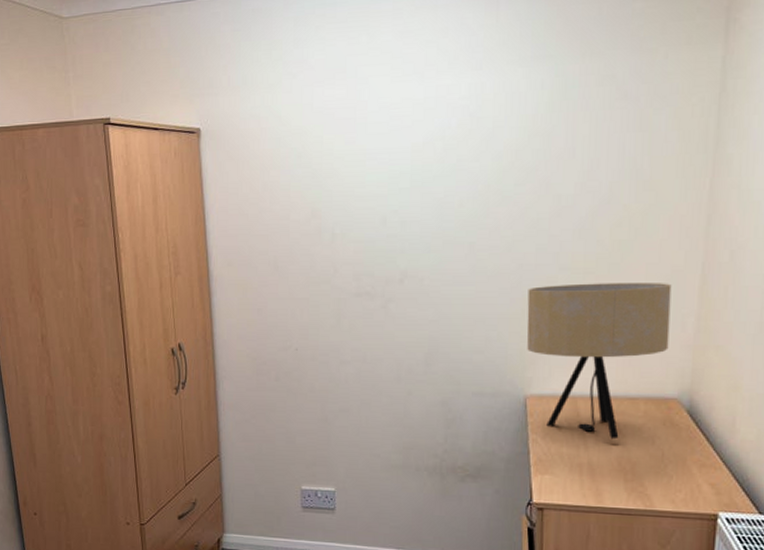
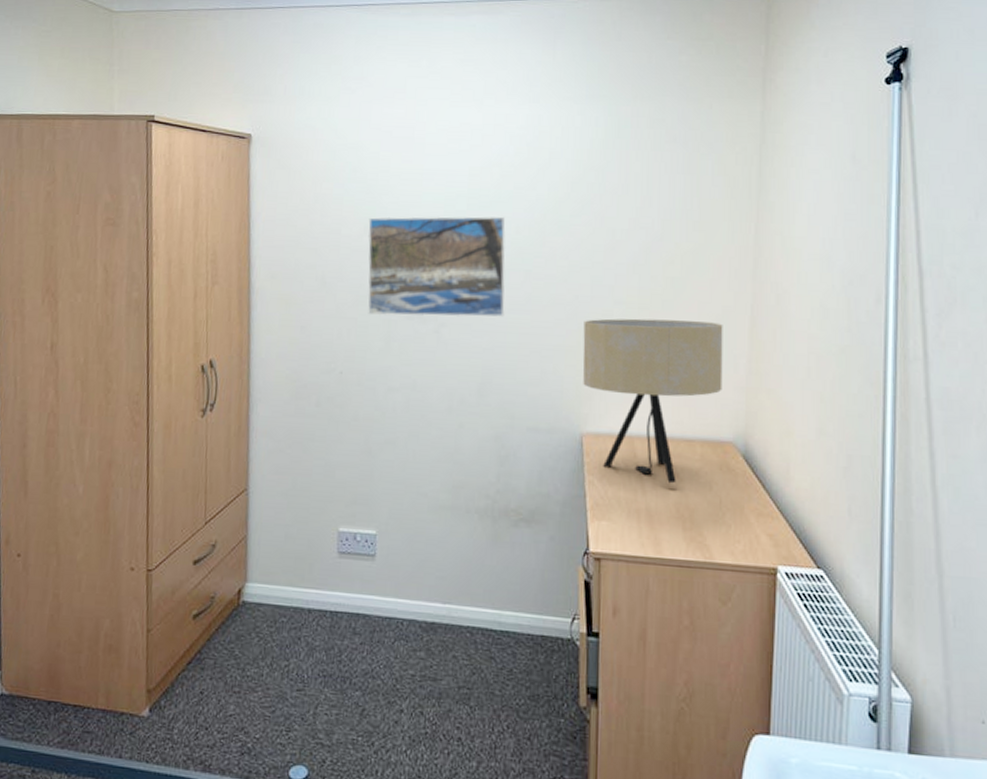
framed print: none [315,192,450,295] -> present [367,216,506,317]

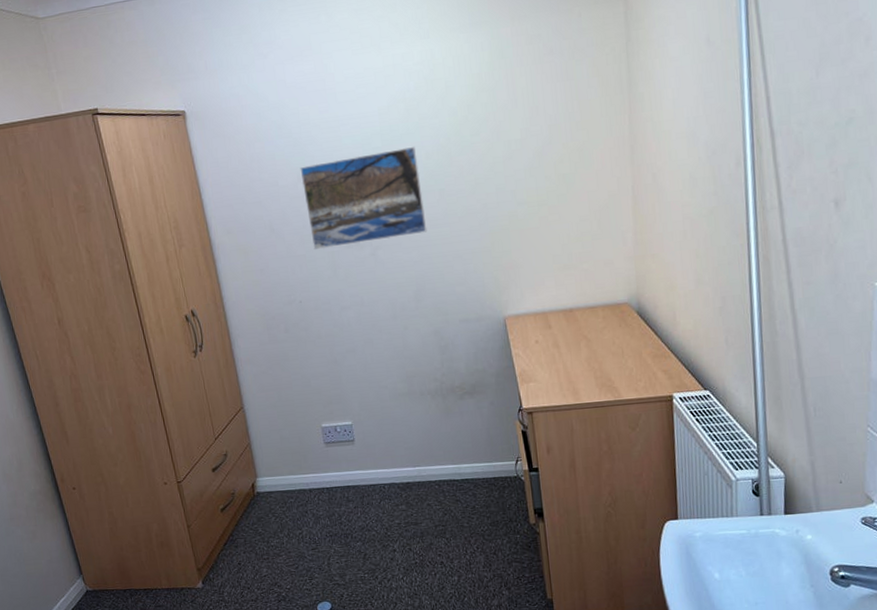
table lamp: present [582,318,723,484] -> none [494,206,615,345]

